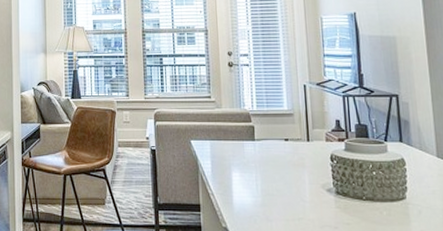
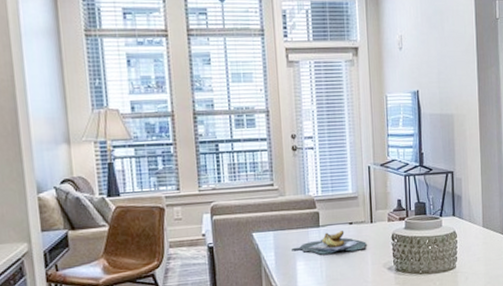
banana bunch: none [227,146,303,168] -> present [292,231,367,255]

